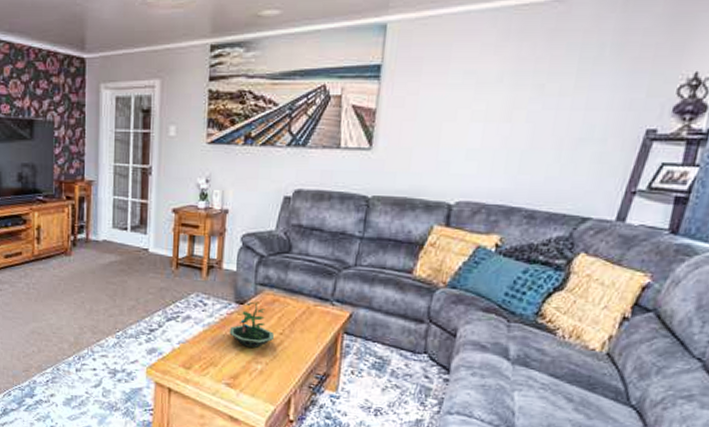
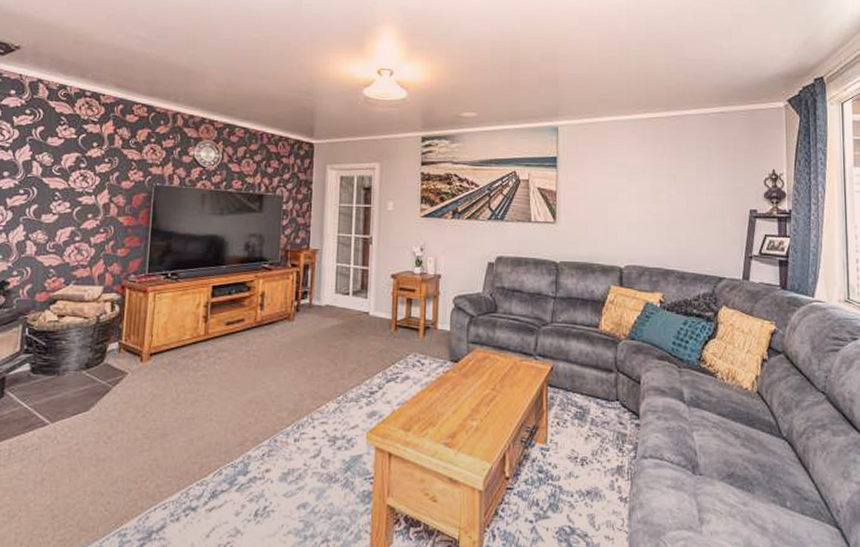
terrarium: present [229,301,275,348] -> none [446,359,487,405]

